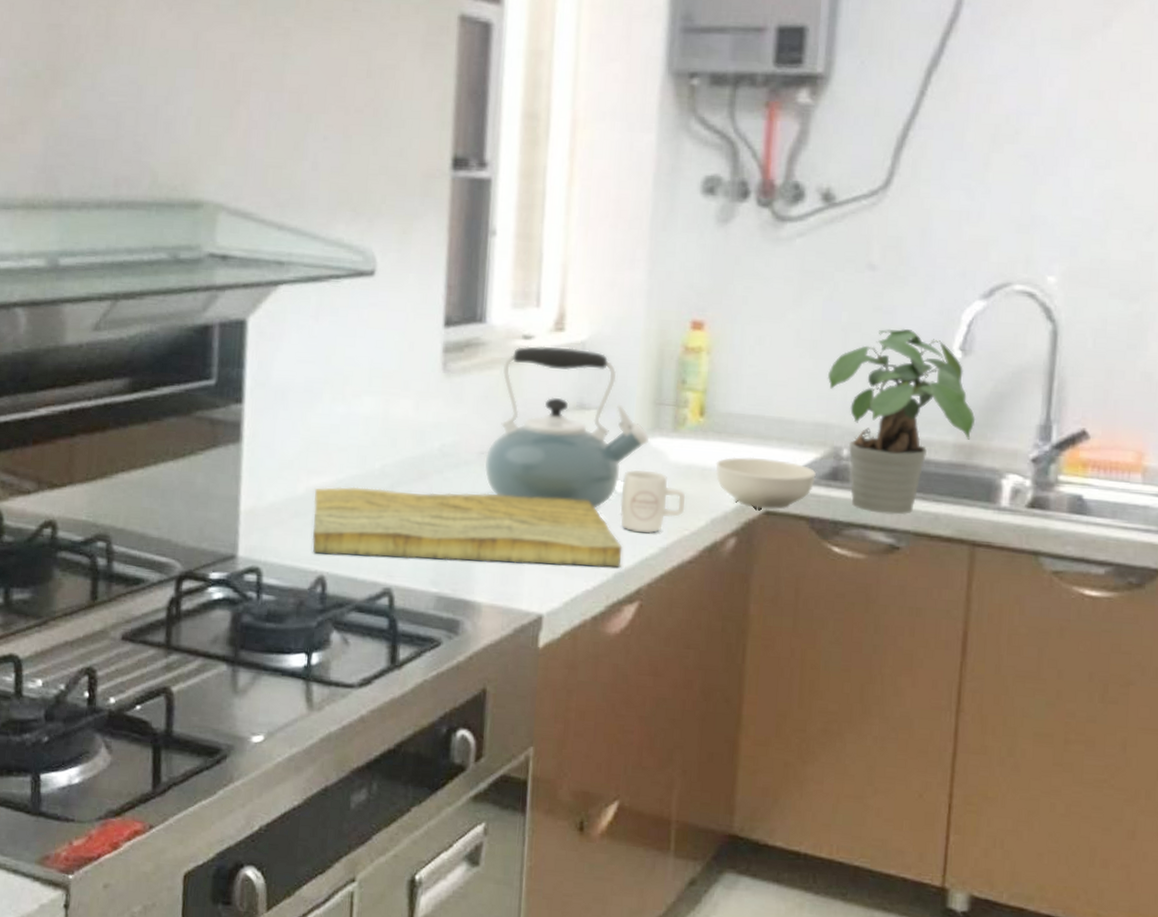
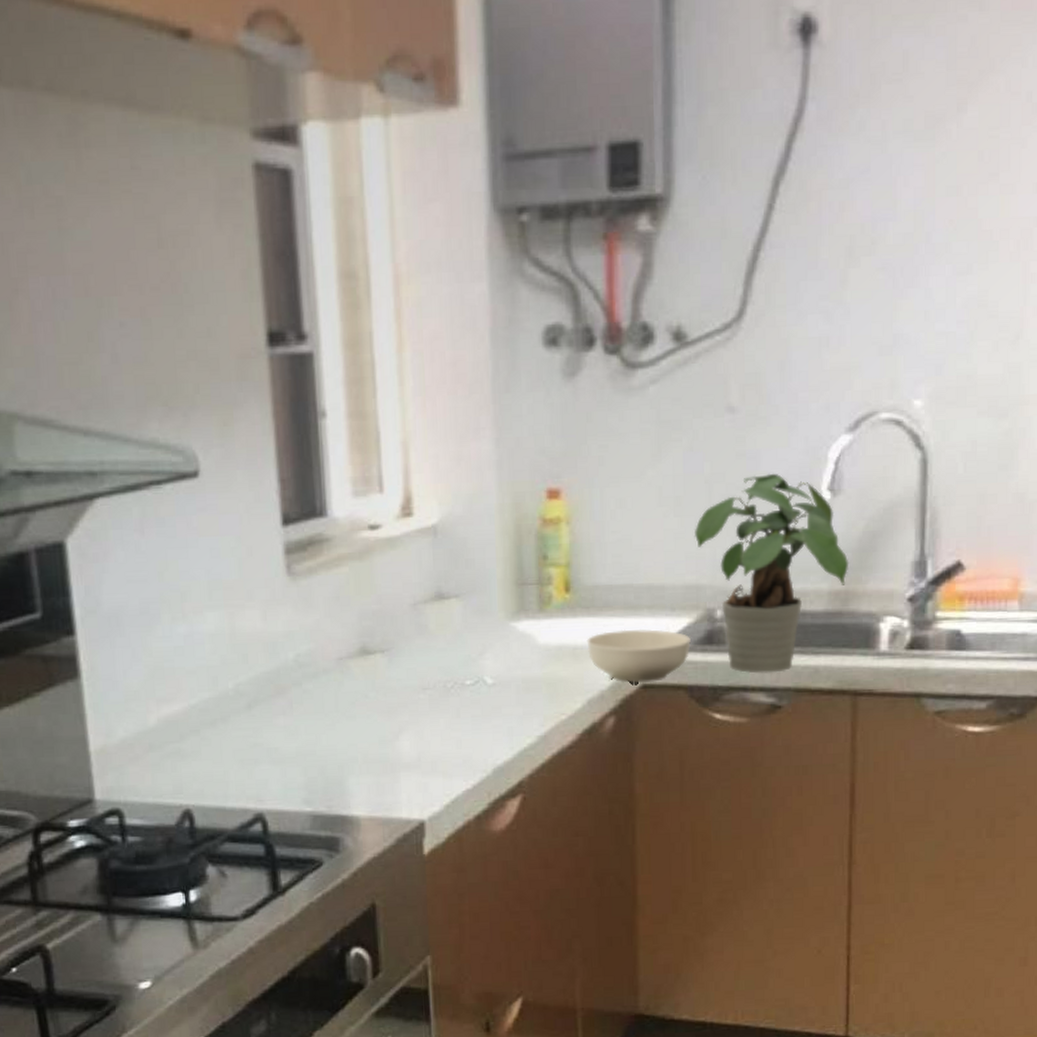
cutting board: present [312,486,623,567] -> none [166,696,500,787]
kettle: present [485,346,650,509] -> none [344,533,516,703]
mug: present [620,470,686,534] -> none [491,656,560,723]

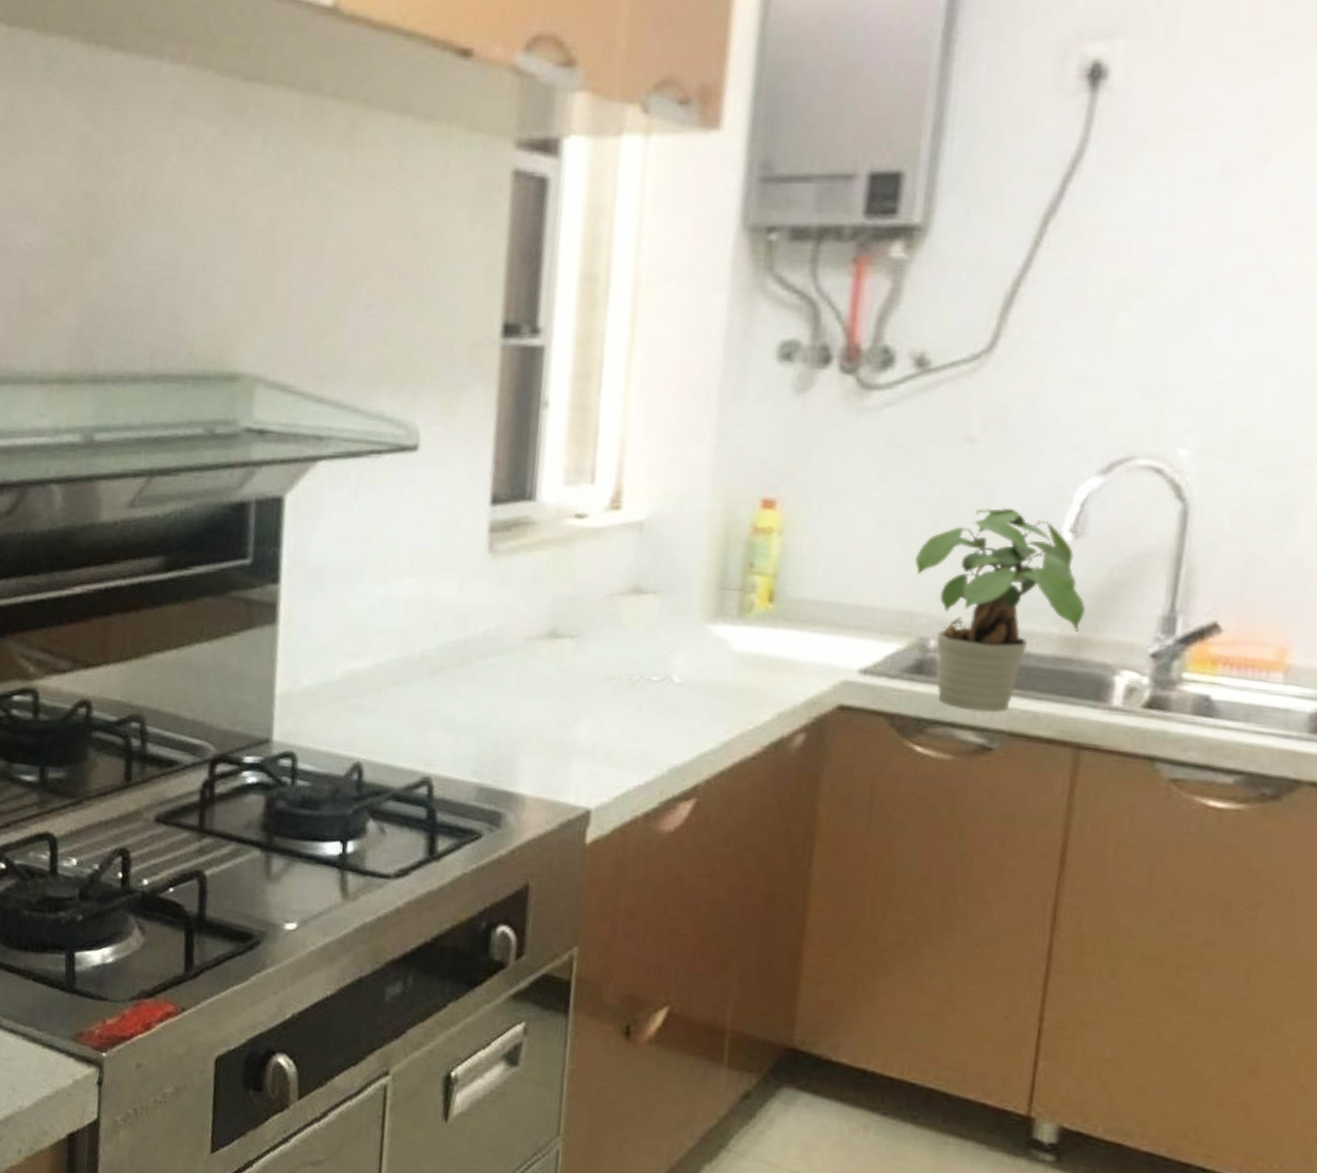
bowl: present [587,629,691,684] -> none [784,646,898,705]

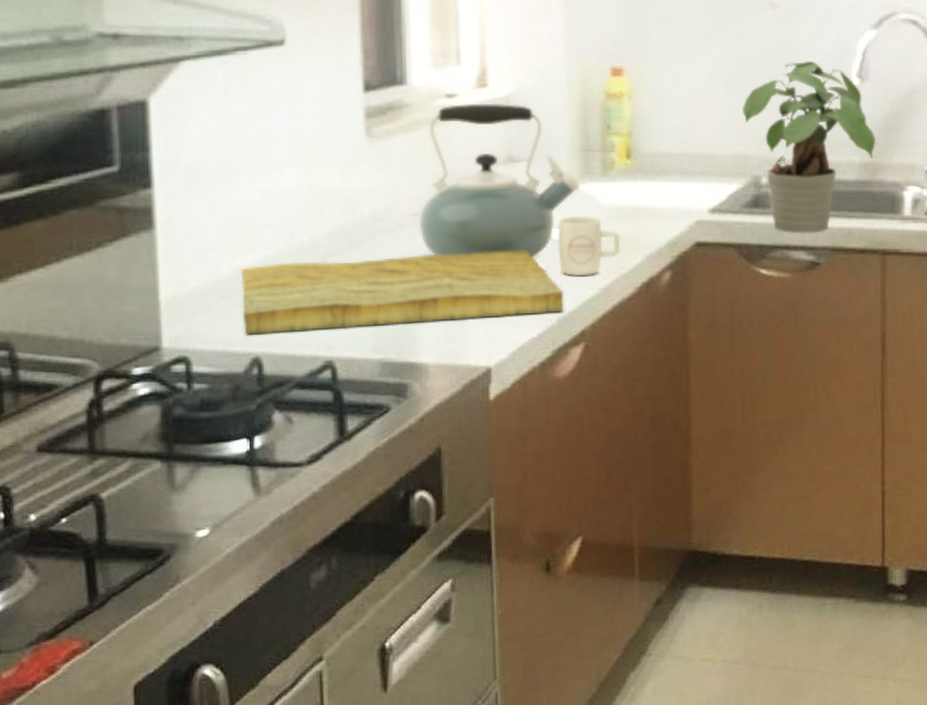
cutting board: none [348,671,679,762] -> present [240,251,564,335]
kettle: none [532,525,712,699] -> present [418,103,581,258]
mug: none [677,659,751,727] -> present [557,215,621,276]

